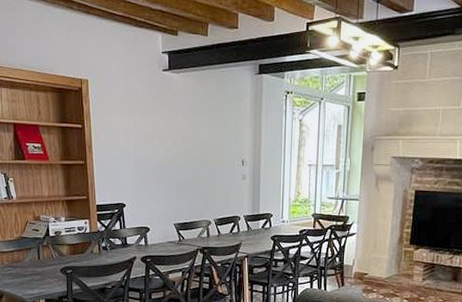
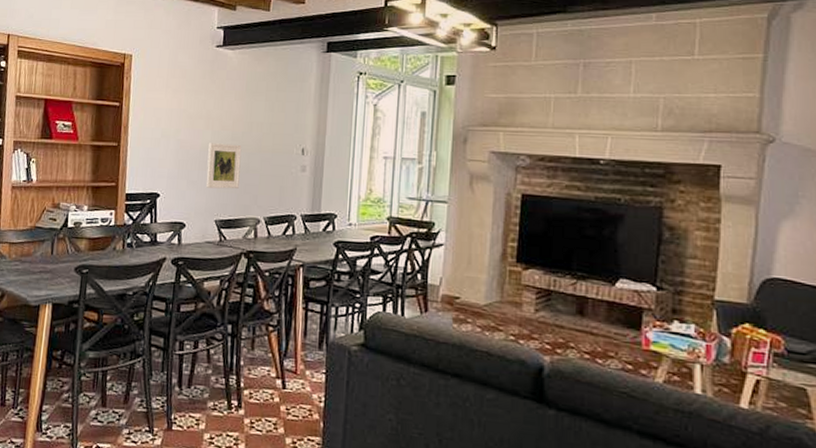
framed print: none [164,158,192,197] -> present [205,143,242,189]

